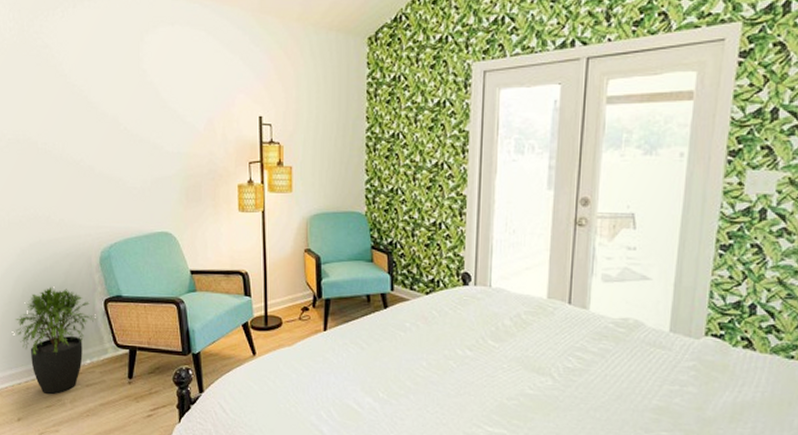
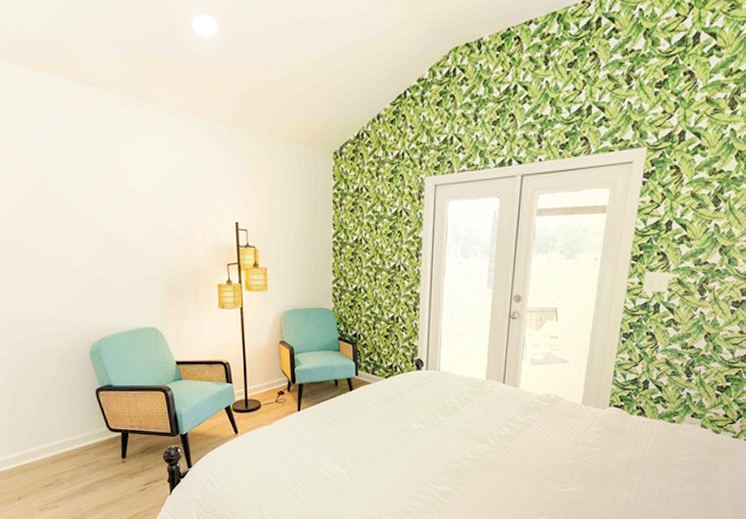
potted plant: present [15,286,95,394] -> none [10,378,88,474]

